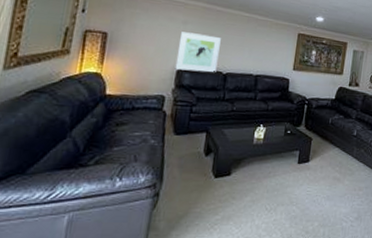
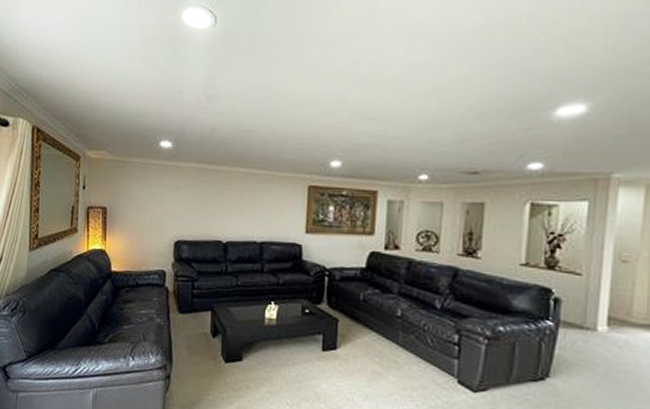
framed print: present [175,32,221,72] -> none [172,198,217,243]

